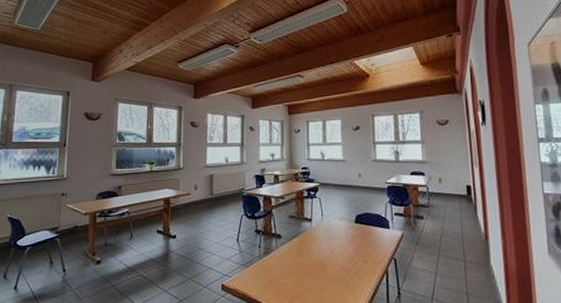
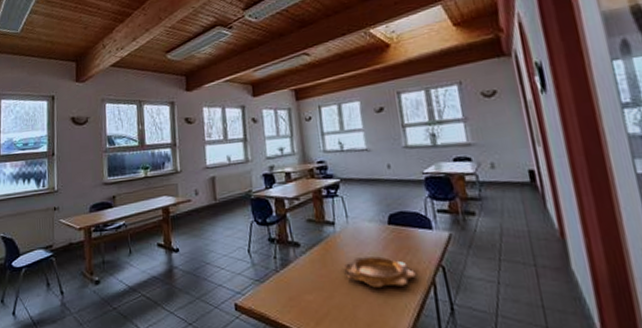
decorative bowl: none [316,249,375,274] -> present [343,256,418,288]

